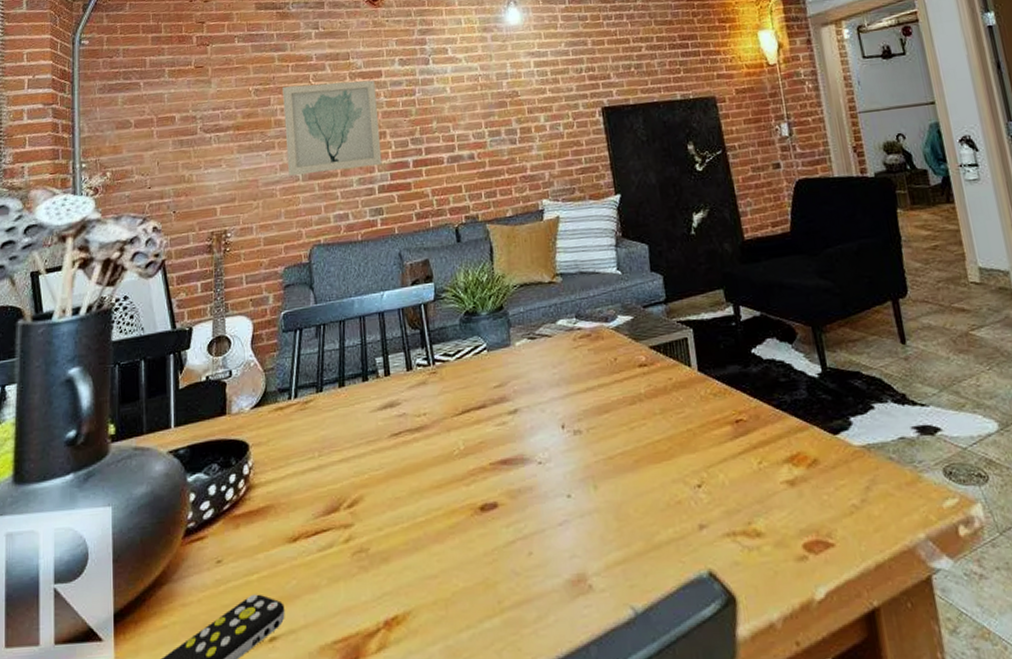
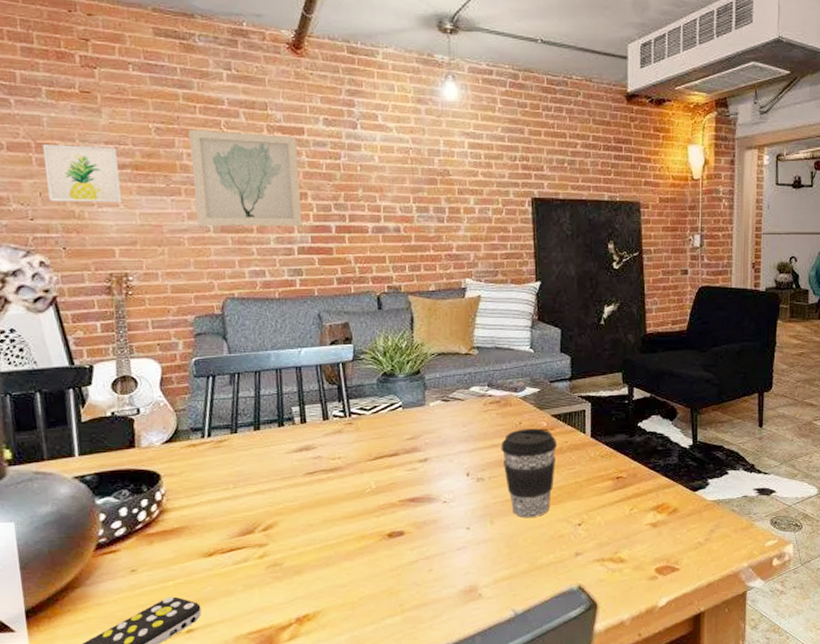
wall art: none [162,112,225,169] -> present [42,144,123,203]
coffee cup: none [596,364,662,479] -> present [501,428,558,517]

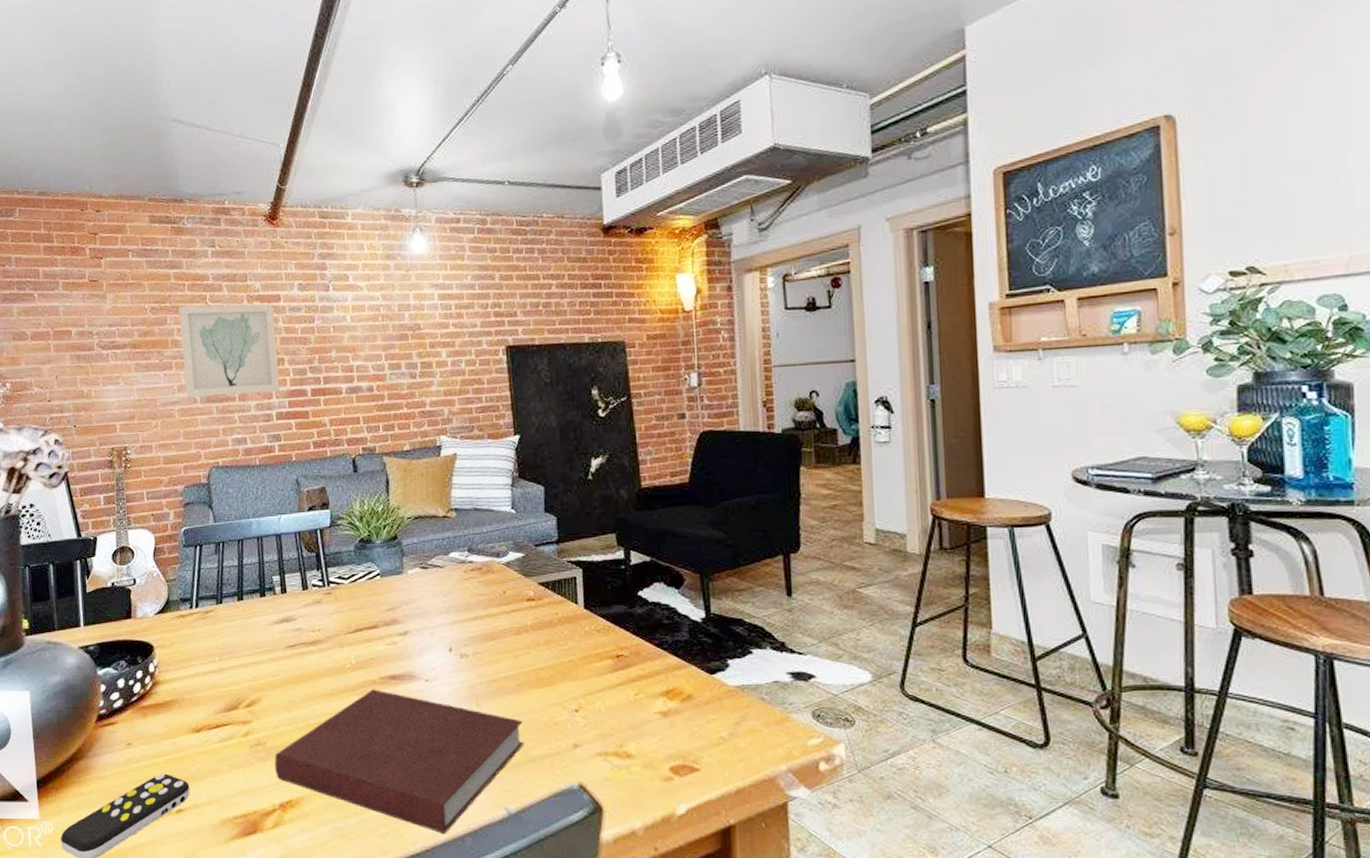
wall art: present [42,144,123,203] -> none [58,329,123,384]
notebook: none [291,511,533,634] -> present [274,689,525,833]
coffee cup: present [501,428,558,517] -> none [484,598,547,700]

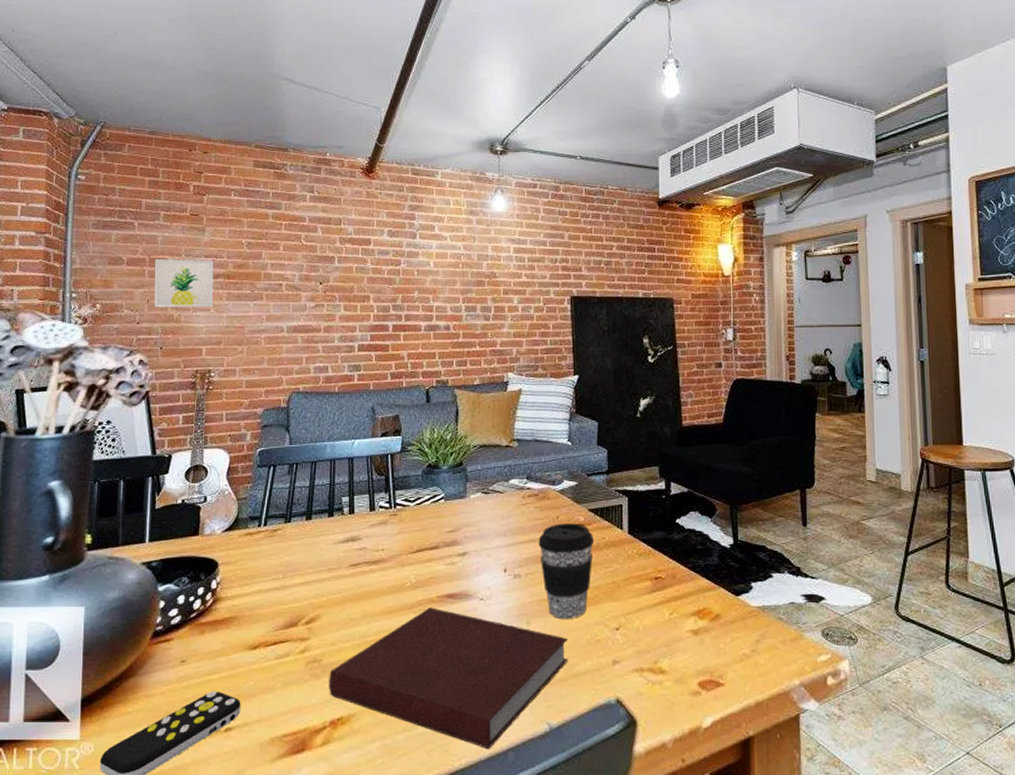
wall art: none [58,329,123,384] -> present [154,259,214,308]
wall art: present [179,304,280,398] -> none [273,243,364,327]
coffee cup: none [484,598,547,700] -> present [538,523,595,619]

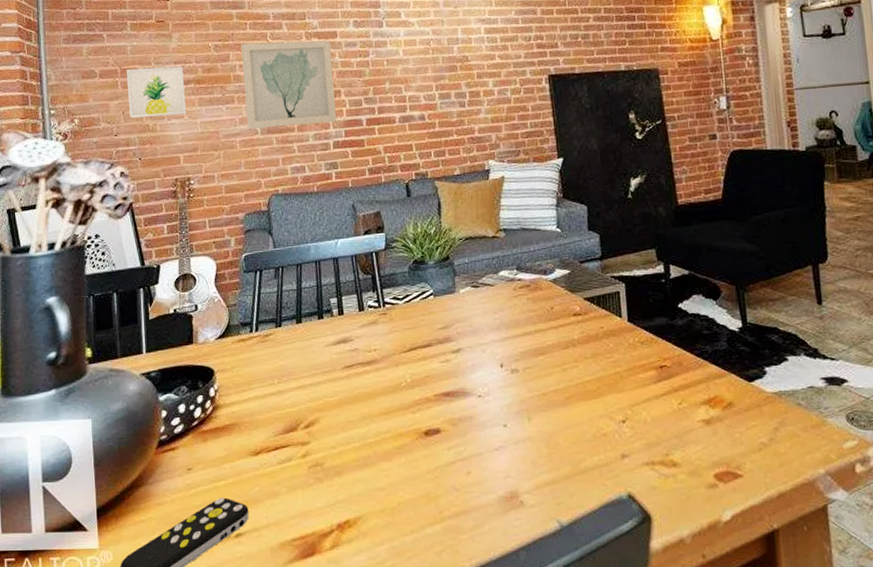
wall art: none [273,243,364,327] -> present [241,40,337,130]
notebook: present [329,607,569,748] -> none [332,406,575,548]
coffee cup: present [538,523,595,619] -> none [533,313,593,413]

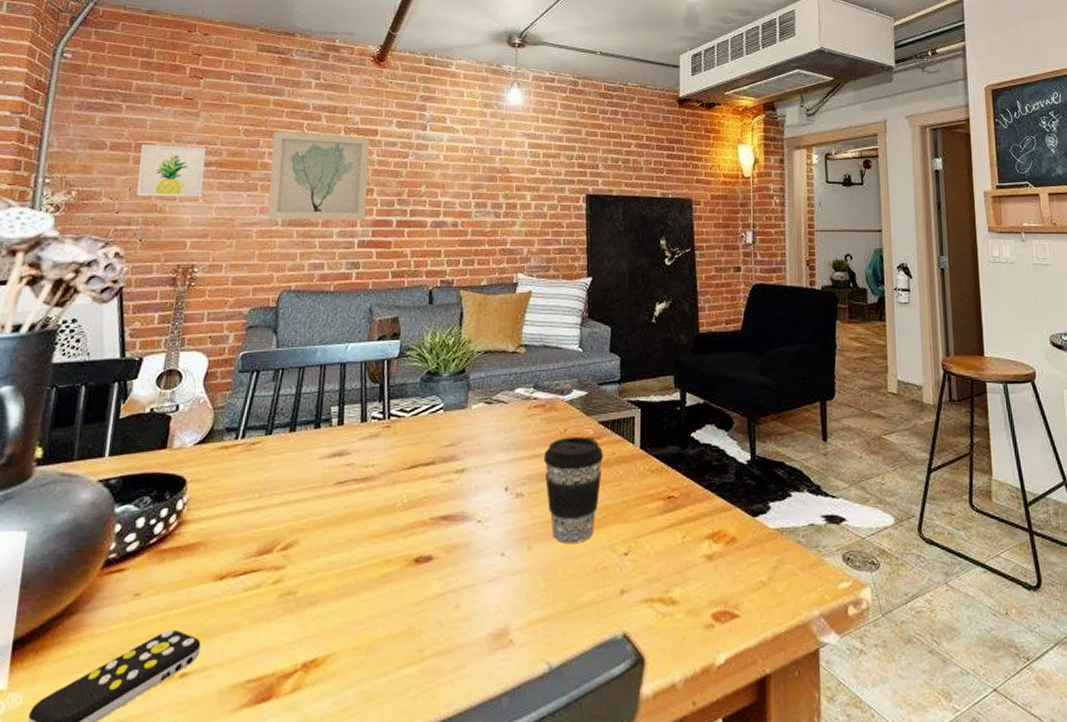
coffee cup: none [533,313,593,413] -> present [543,437,604,543]

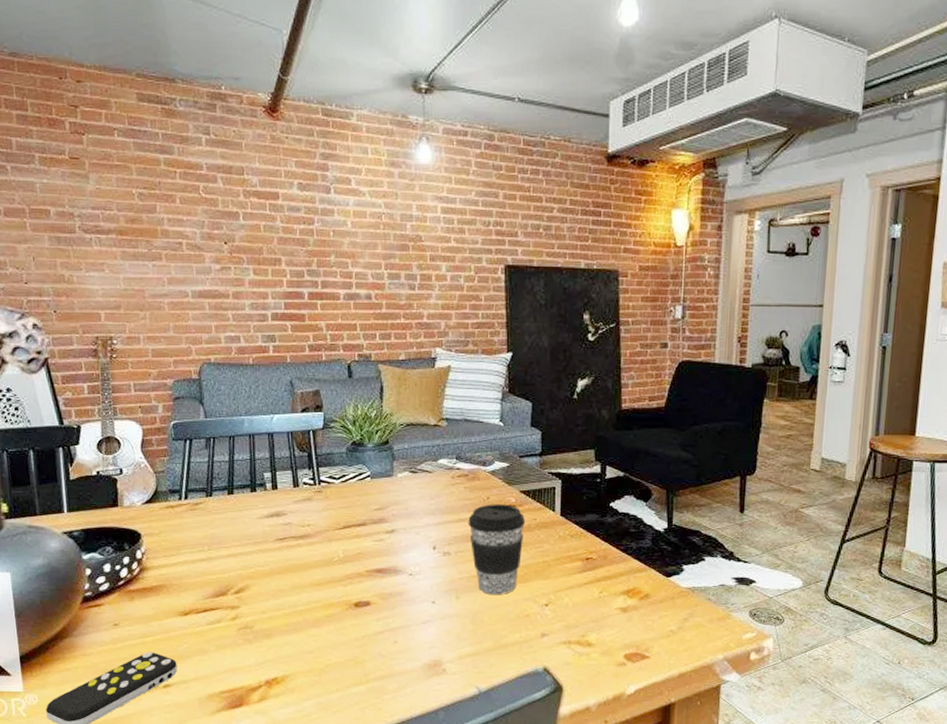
wall art: present [137,144,206,198] -> none [35,210,108,268]
wall art: present [268,130,370,220] -> none [169,194,276,292]

